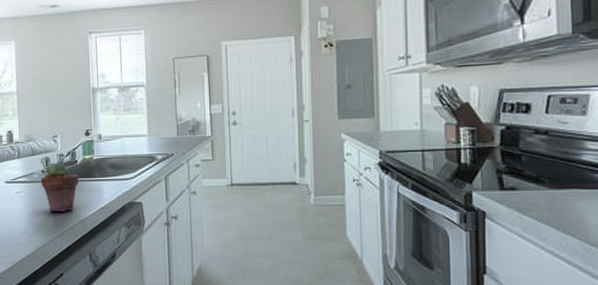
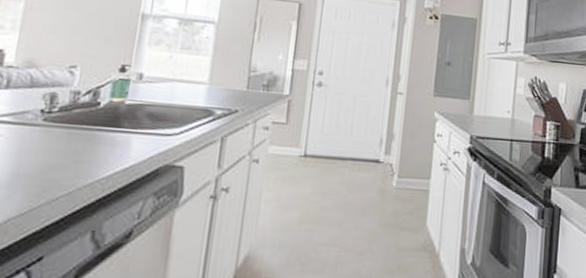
potted succulent: present [41,161,79,212] -> none [35,100,98,170]

